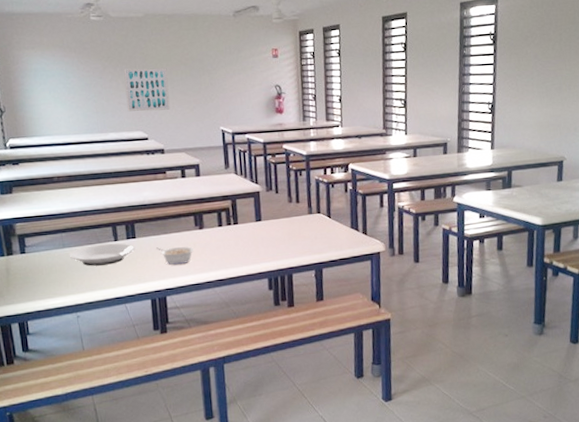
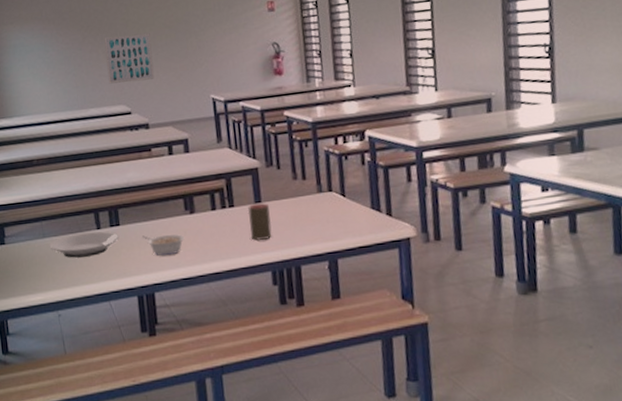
cup: none [249,221,270,254] -> present [247,202,272,241]

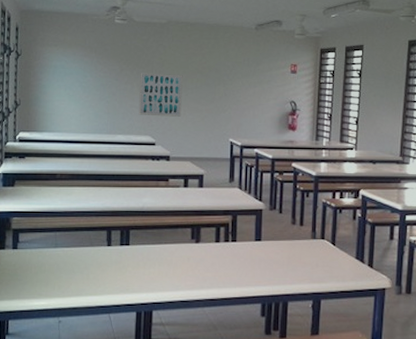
plate: present [49,231,120,258] -> none [60,247,128,270]
legume: present [142,234,185,256] -> none [149,257,188,278]
cup: present [247,202,272,241] -> none [247,241,268,275]

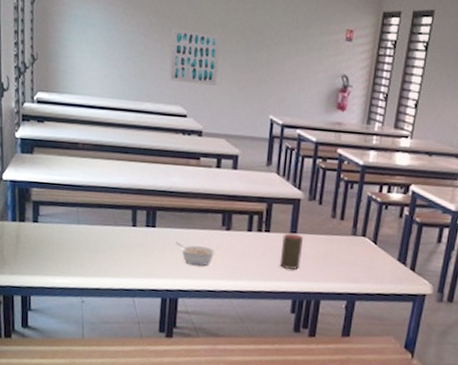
legume: none [149,257,188,278] -> present [176,242,217,266]
cup: none [247,241,268,275] -> present [279,233,303,270]

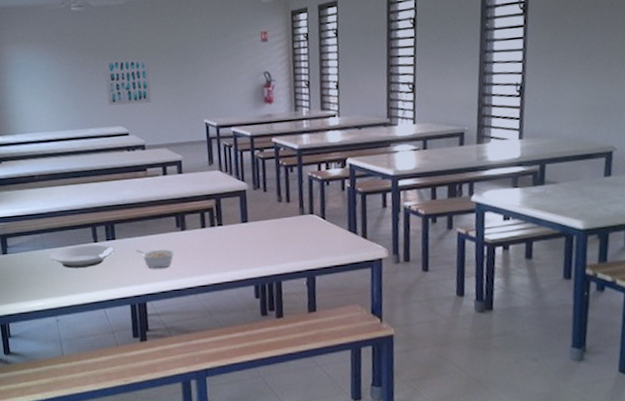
plate: none [82,226,154,252] -> present [49,244,115,268]
cup: present [279,233,303,270] -> none [234,222,257,258]

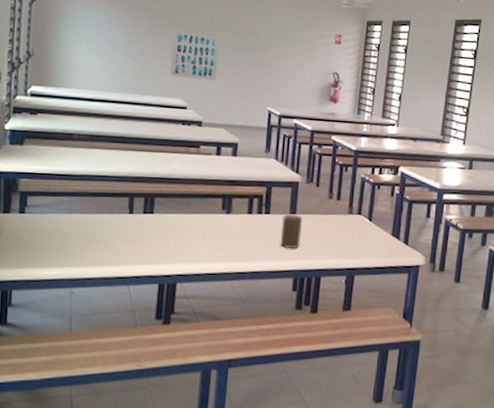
plate: present [49,244,115,268] -> none [74,214,151,239]
legume: present [136,249,176,269] -> none [175,227,217,250]
cup: none [234,222,257,258] -> present [280,214,302,249]

